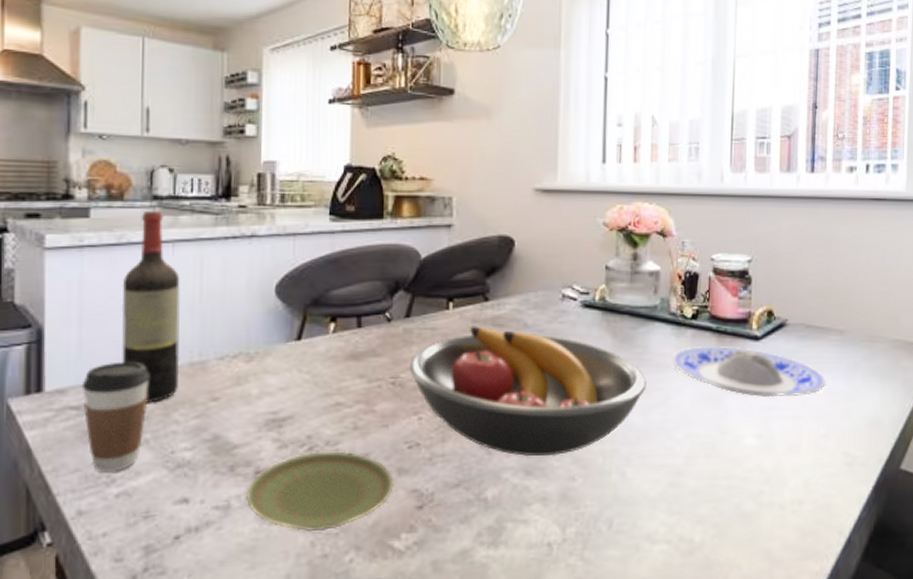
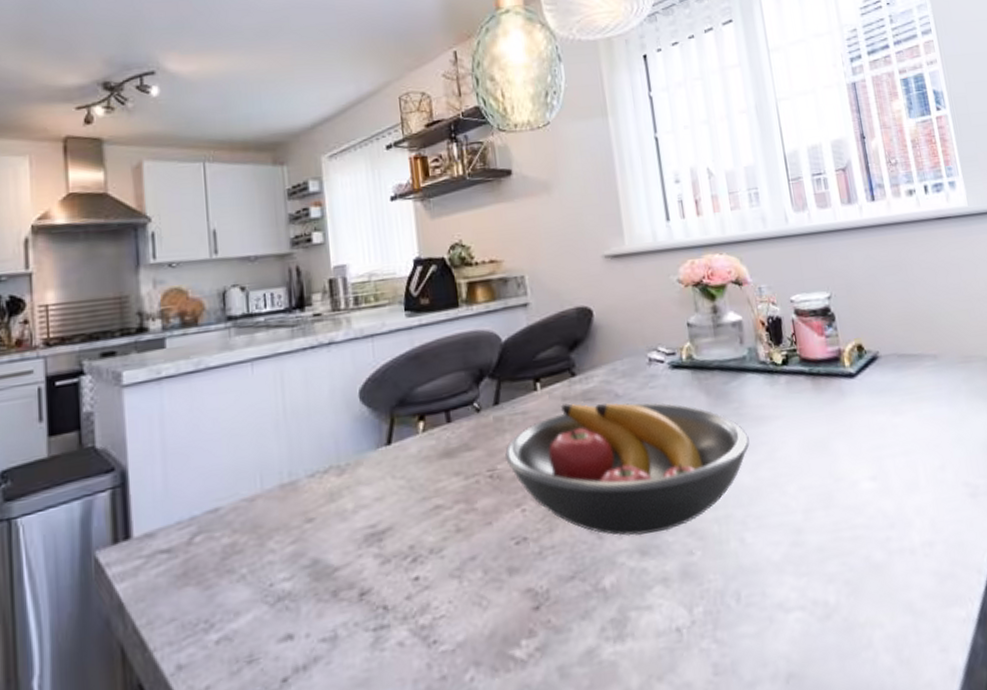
coffee cup: present [81,361,150,472] -> none [170,492,241,618]
wine bottle: present [121,210,180,403] -> none [203,330,271,535]
plate: present [246,451,394,532] -> none [352,557,507,654]
plate: present [672,345,827,398] -> none [770,387,931,436]

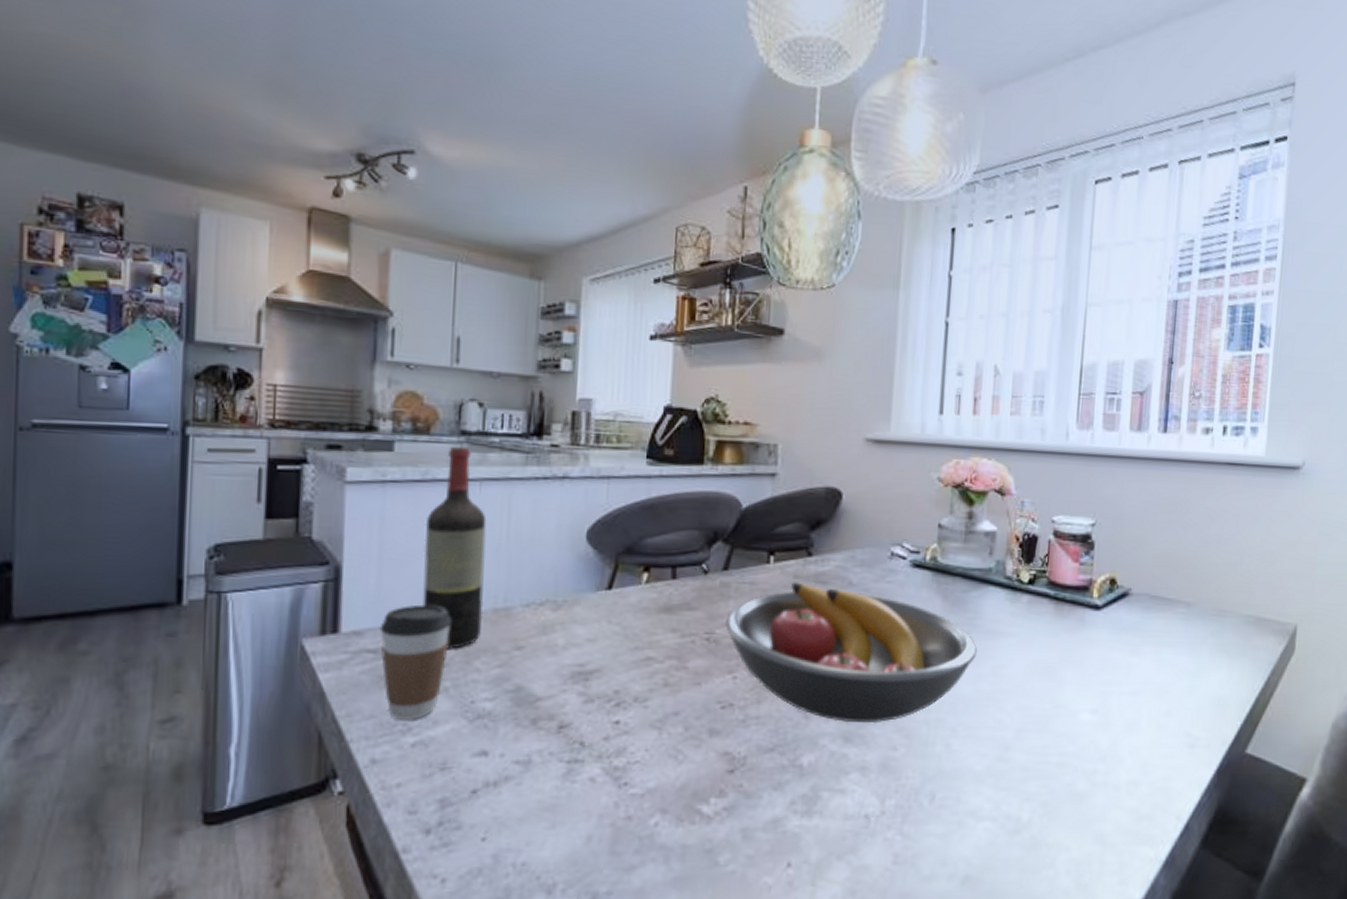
coffee cup: none [170,492,241,618] -> present [379,604,452,720]
wine bottle: none [203,330,271,535] -> present [422,446,487,649]

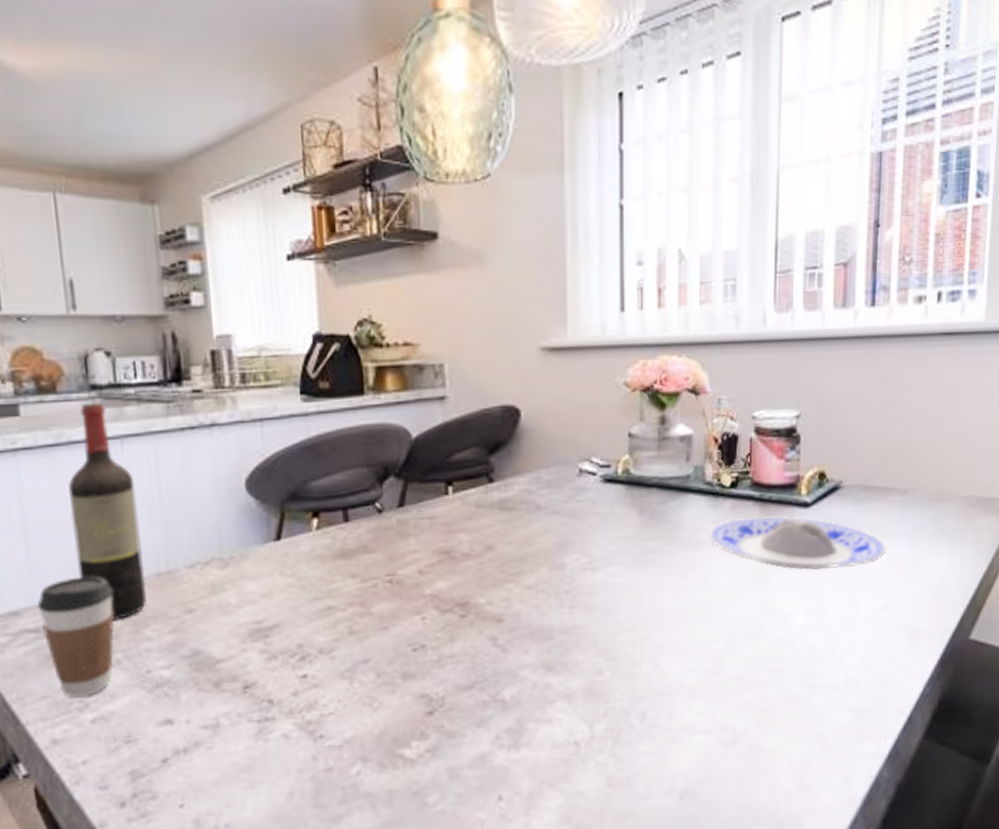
fruit bowl: present [724,582,977,724] -> none [406,511,680,652]
plate: none [1005,612,1171,672] -> present [708,515,887,570]

